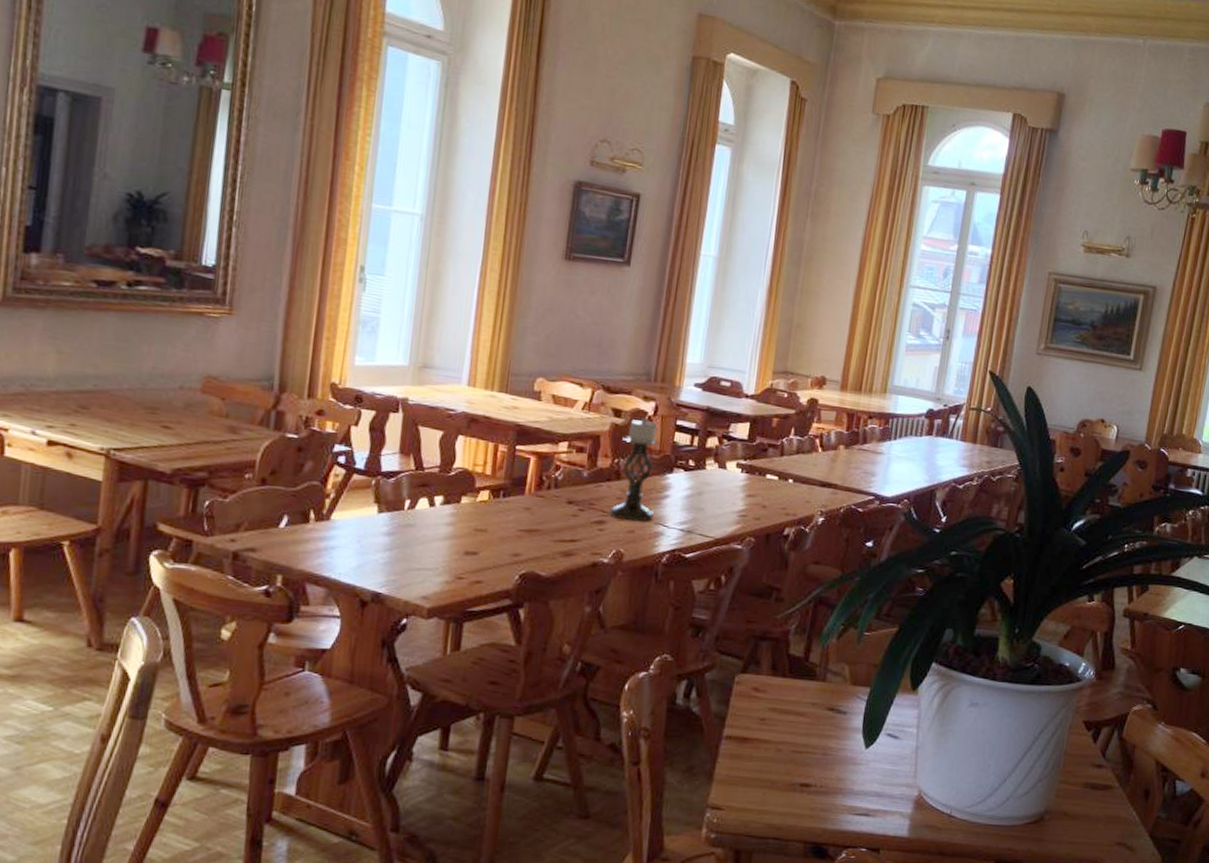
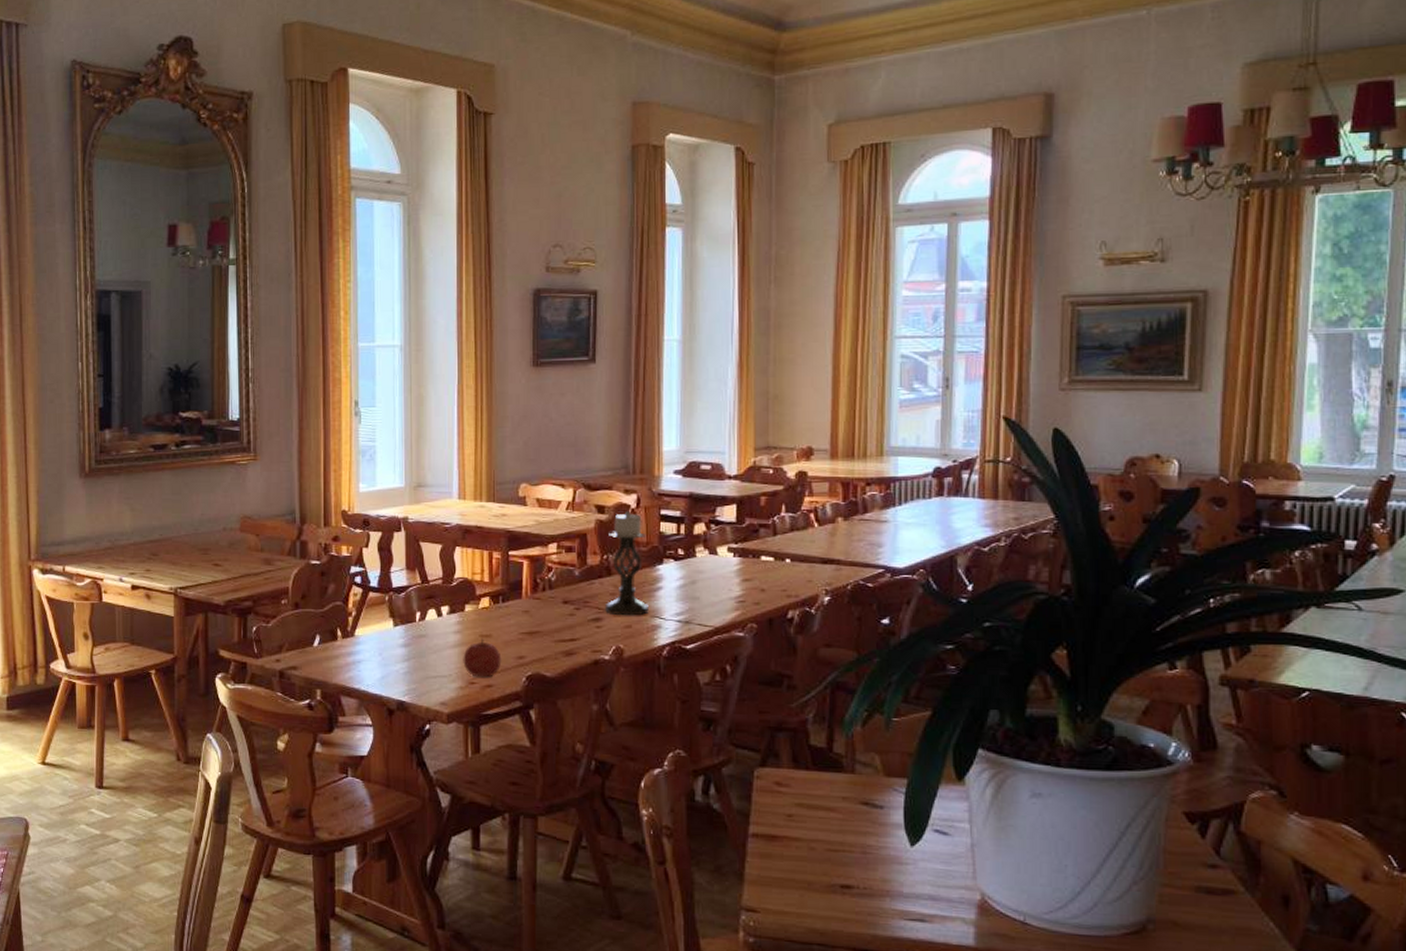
fruit: none [452,532,496,573] -> present [463,638,502,678]

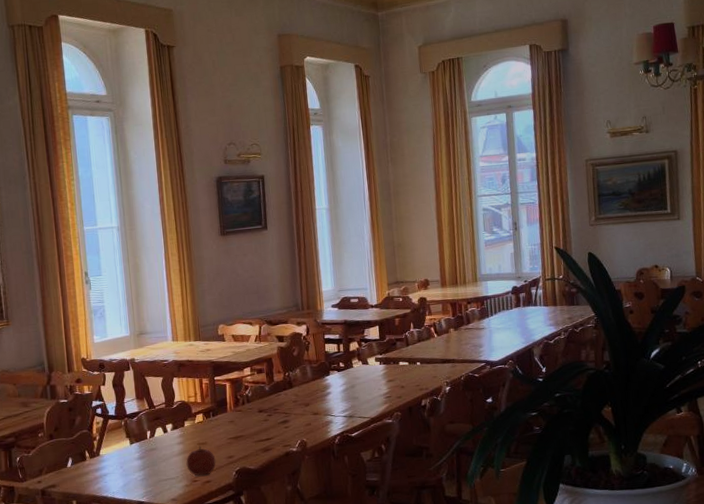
candle holder: present [605,511,649,616] -> none [288,338,322,417]

